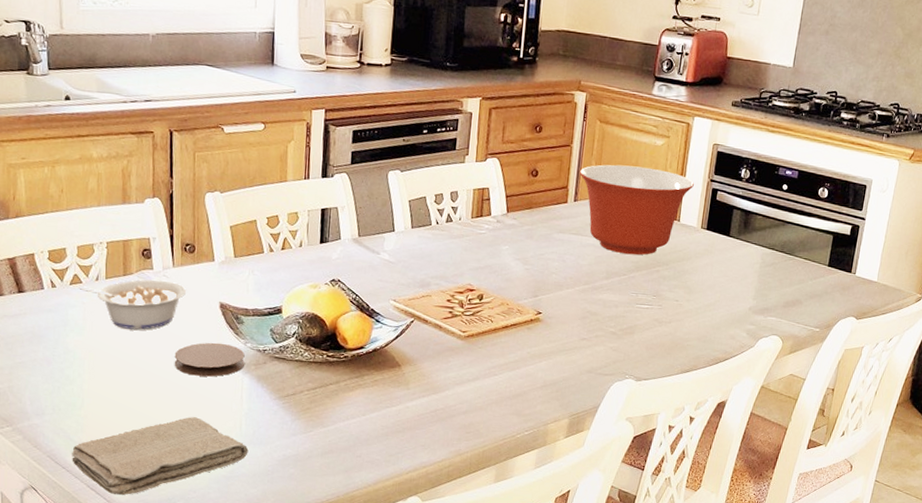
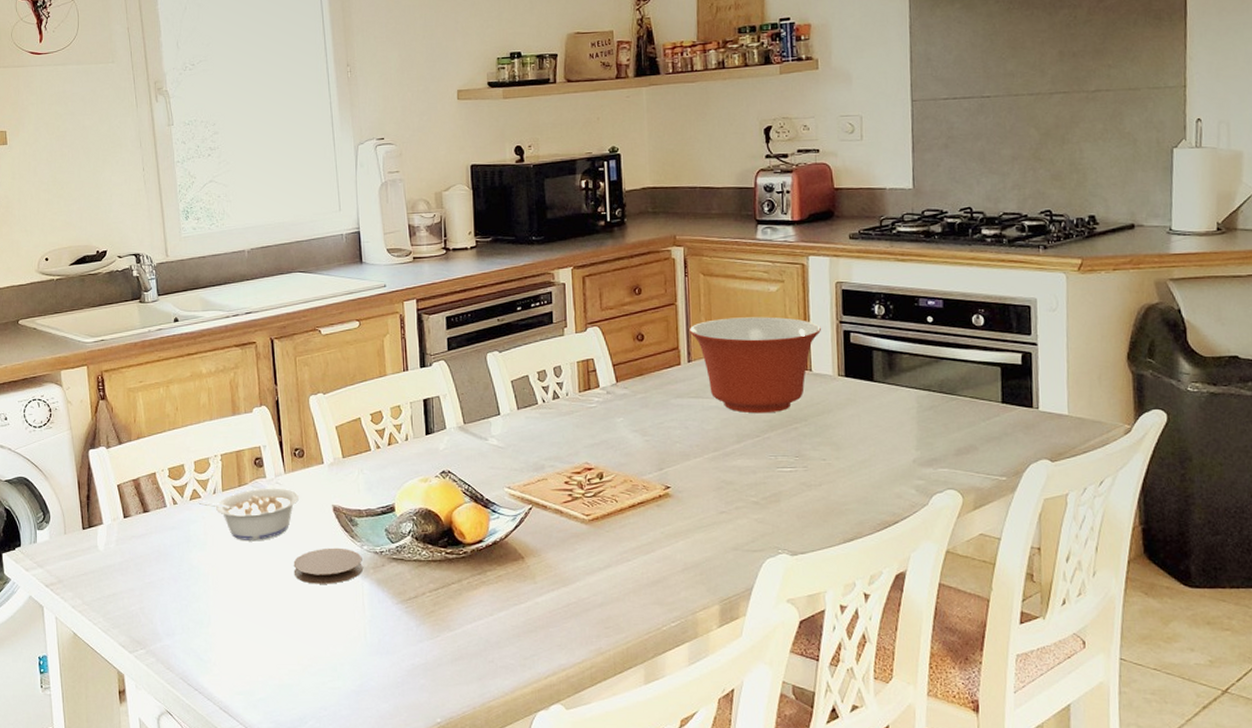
washcloth: present [72,417,249,496] -> none [203,628,376,717]

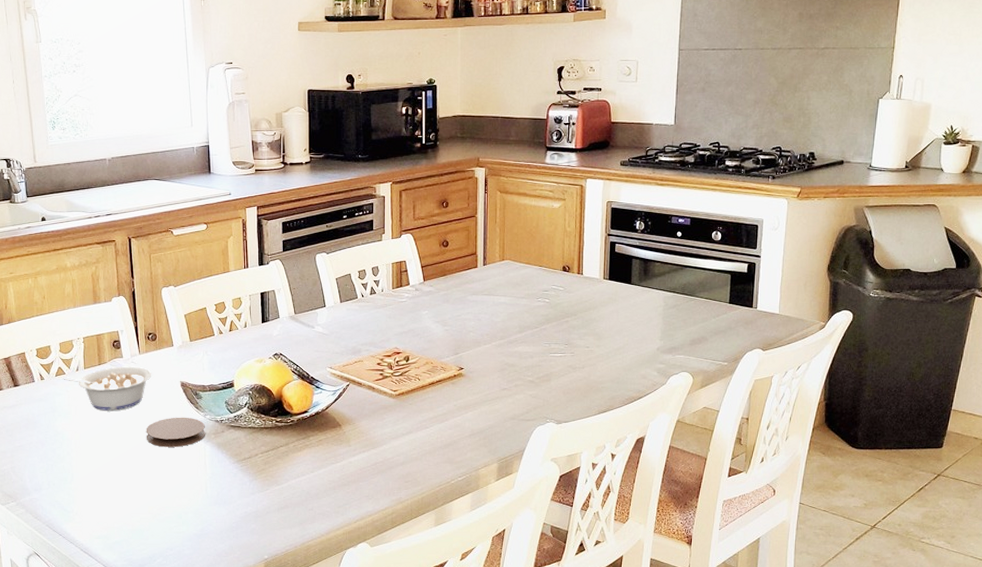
mixing bowl: present [688,317,821,414] -> none [485,229,592,309]

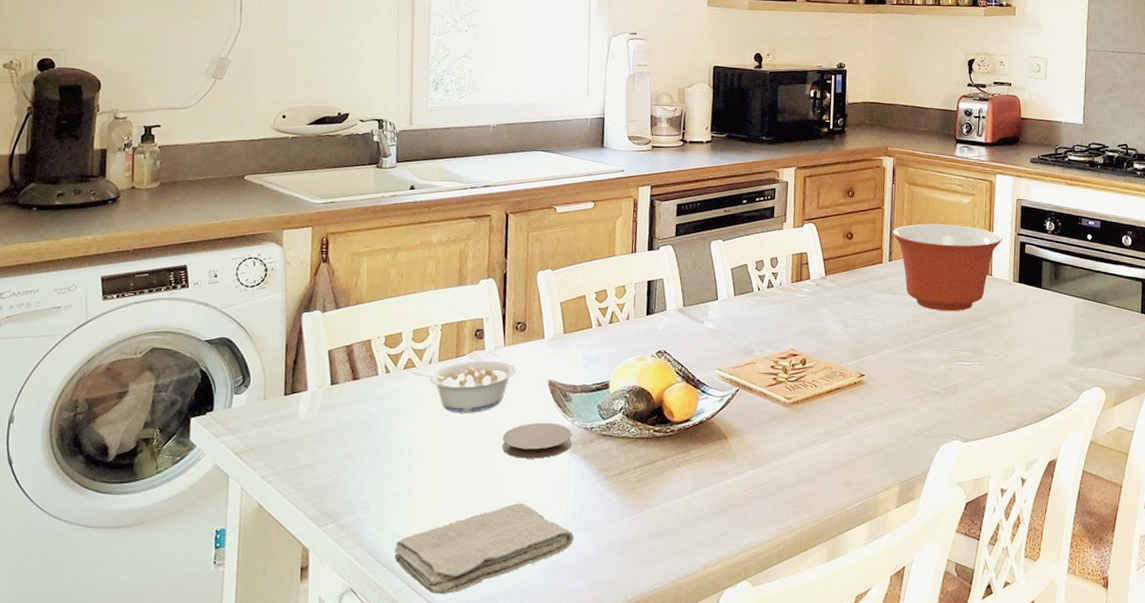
washcloth: none [66,484,215,557] -> present [394,503,574,595]
mixing bowl: none [485,229,592,309] -> present [892,223,1002,312]

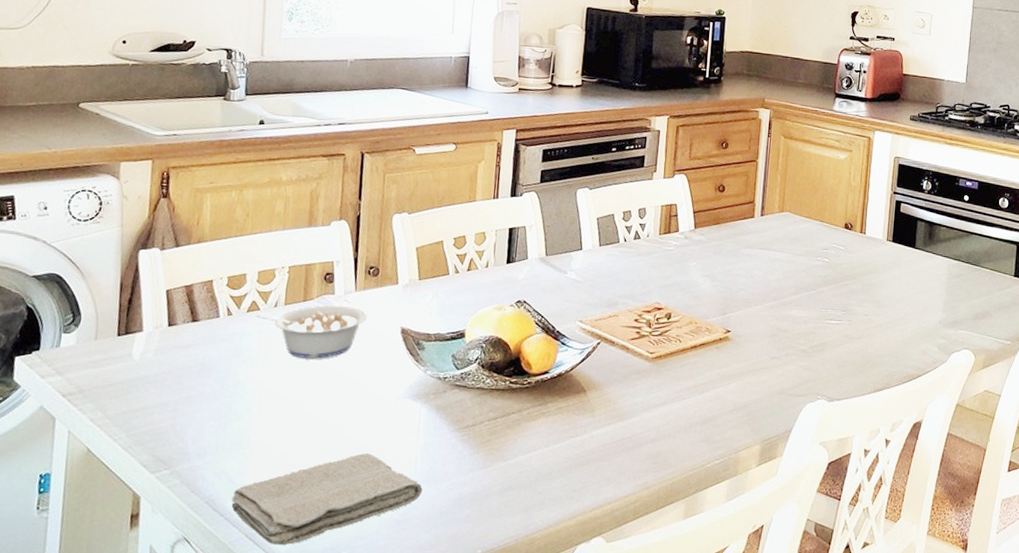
coaster: present [501,422,572,459] -> none [349,370,424,408]
mixing bowl: present [892,223,1002,312] -> none [765,178,878,269]

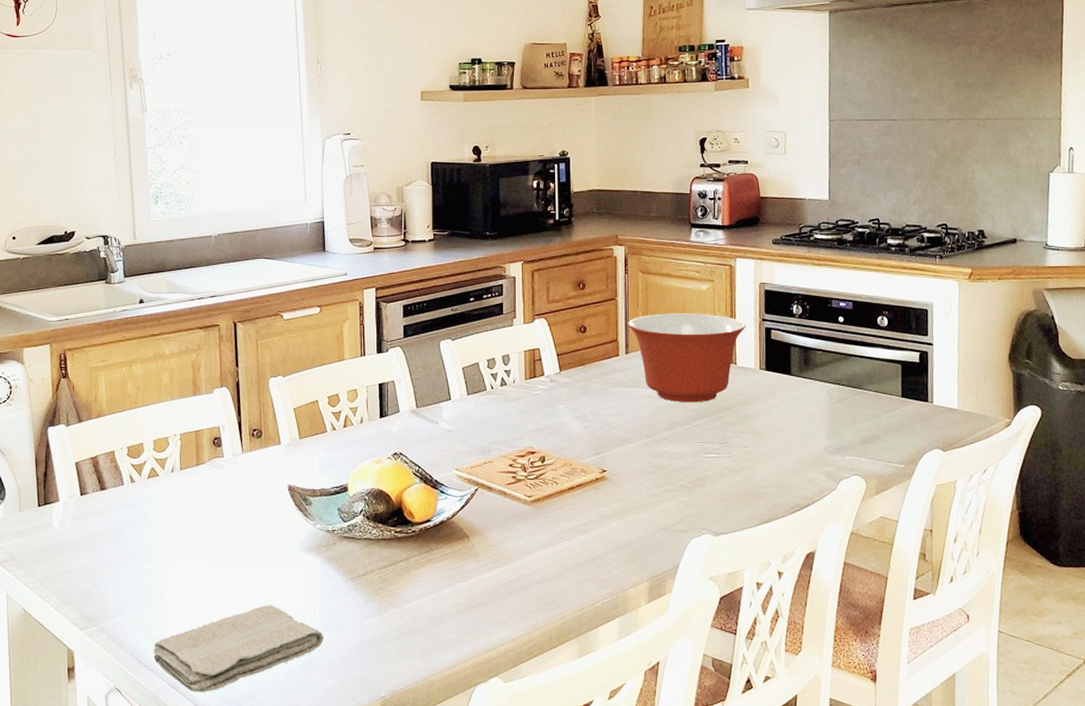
legume: present [256,304,367,359] -> none [156,467,255,518]
mixing bowl: none [765,178,878,269] -> present [627,313,745,403]

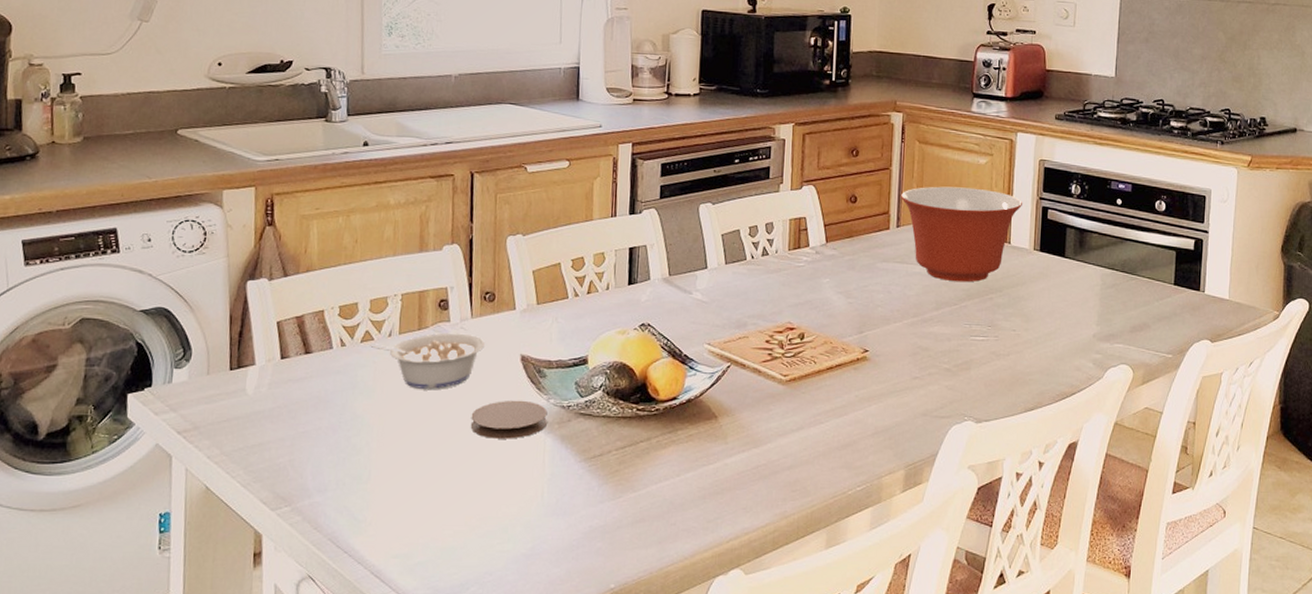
washcloth: present [153,605,324,693] -> none [355,486,551,583]
legume: none [156,467,255,518] -> present [370,332,484,389]
coaster: none [247,526,315,562] -> present [470,400,548,439]

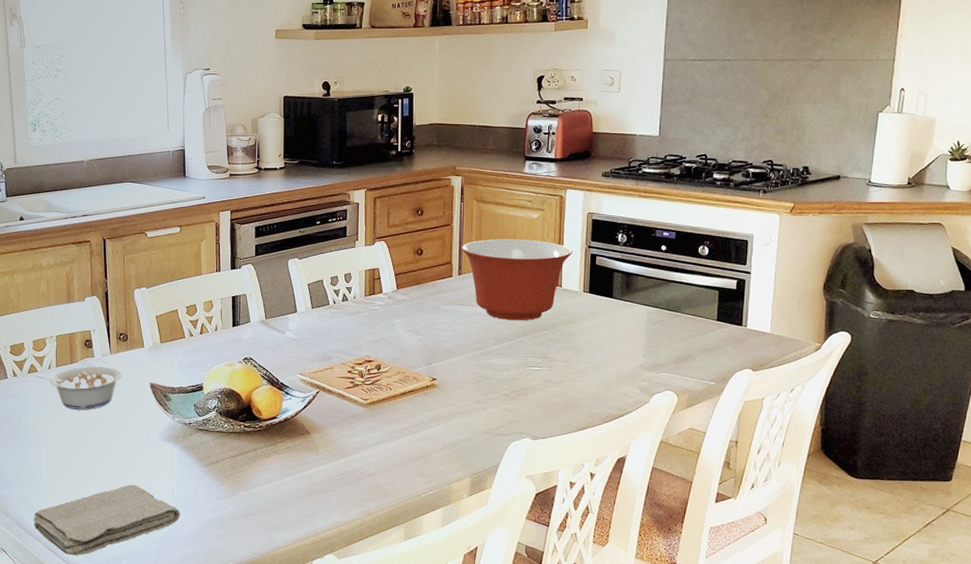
washcloth: none [355,486,551,583] -> present [34,485,181,556]
coaster: present [470,400,548,439] -> none [114,418,173,449]

